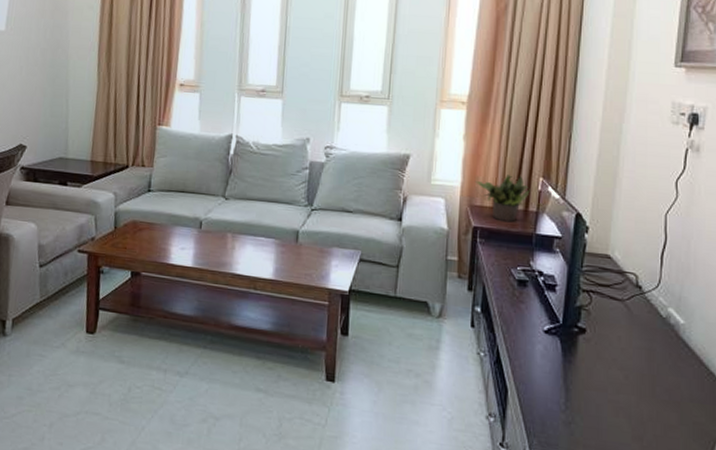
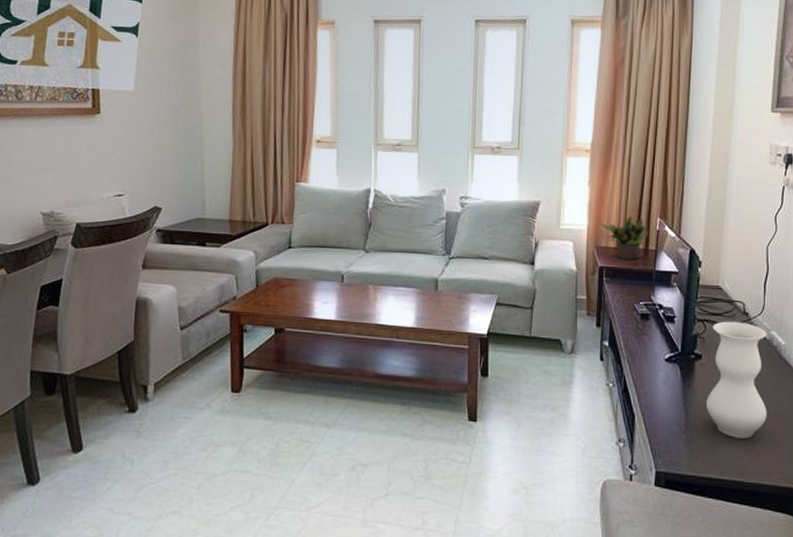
vase: none [590,293,663,425] -> present [706,321,767,439]

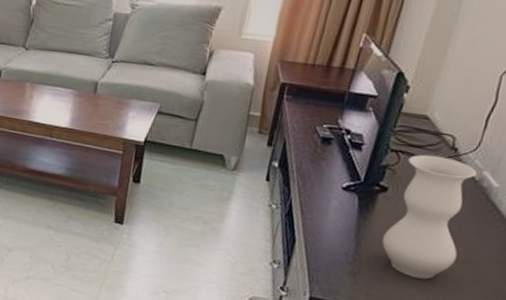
potted plant: present [600,216,649,261] -> none [290,30,350,80]

